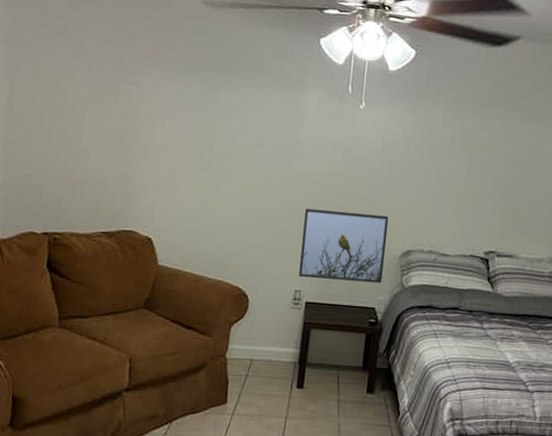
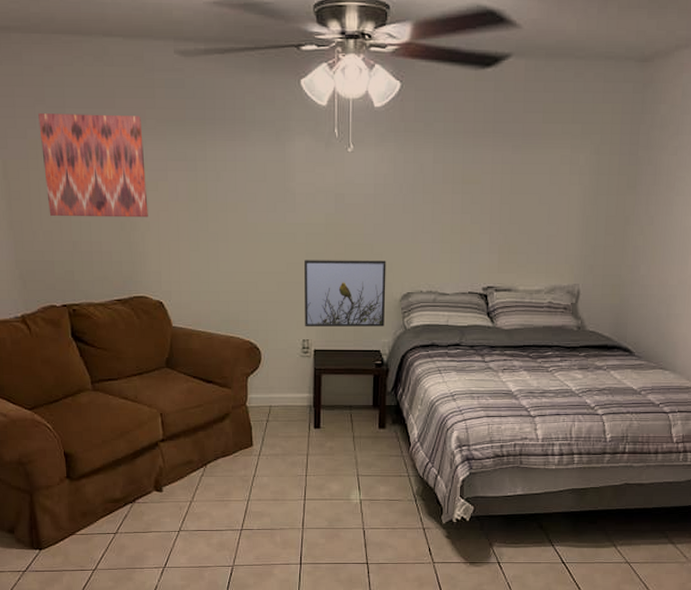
wall art: none [48,43,159,152] -> present [38,113,148,218]

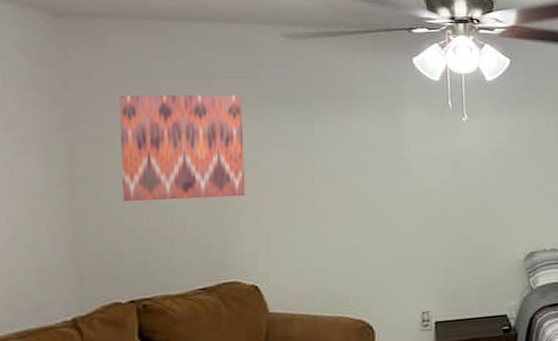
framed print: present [305,260,386,327] -> none [422,222,510,297]

